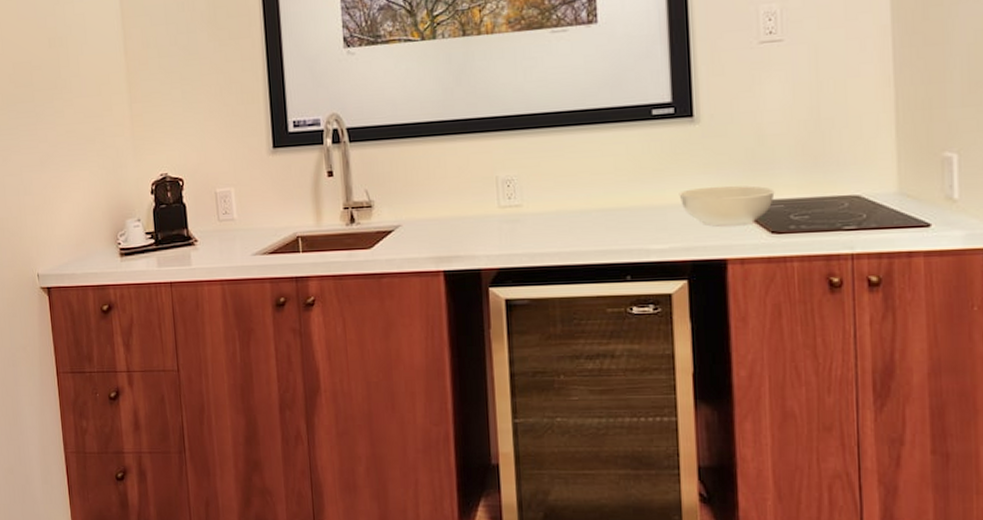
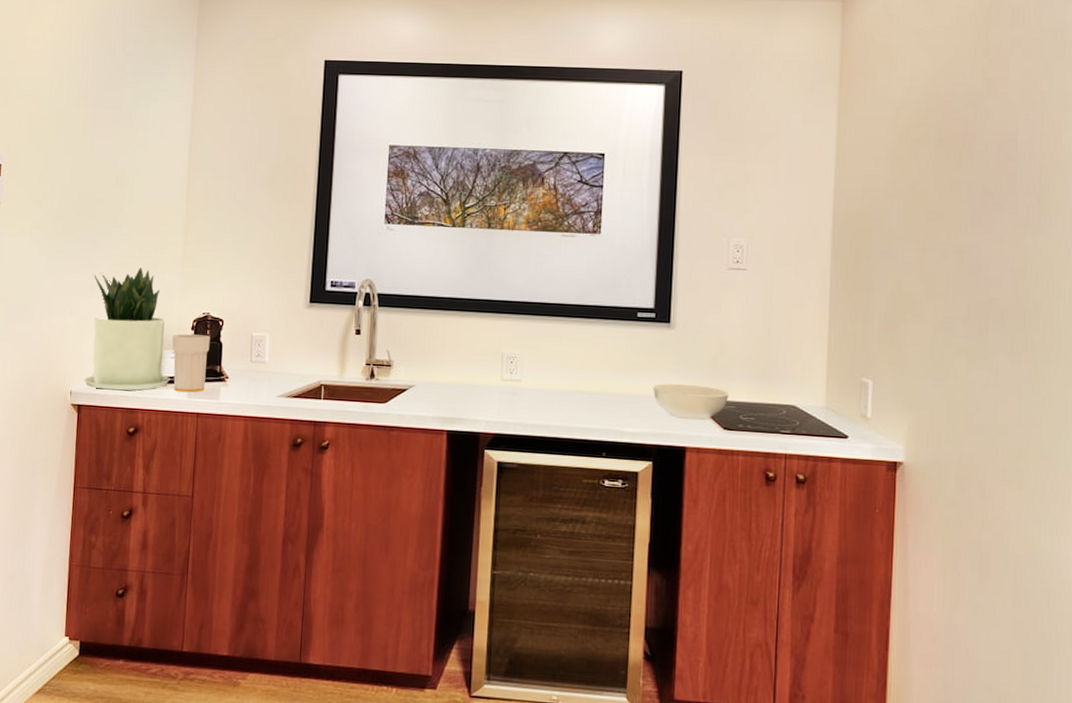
planter: none [40,134,137,269] -> present [84,268,170,391]
cup: none [133,198,174,262] -> present [172,334,211,393]

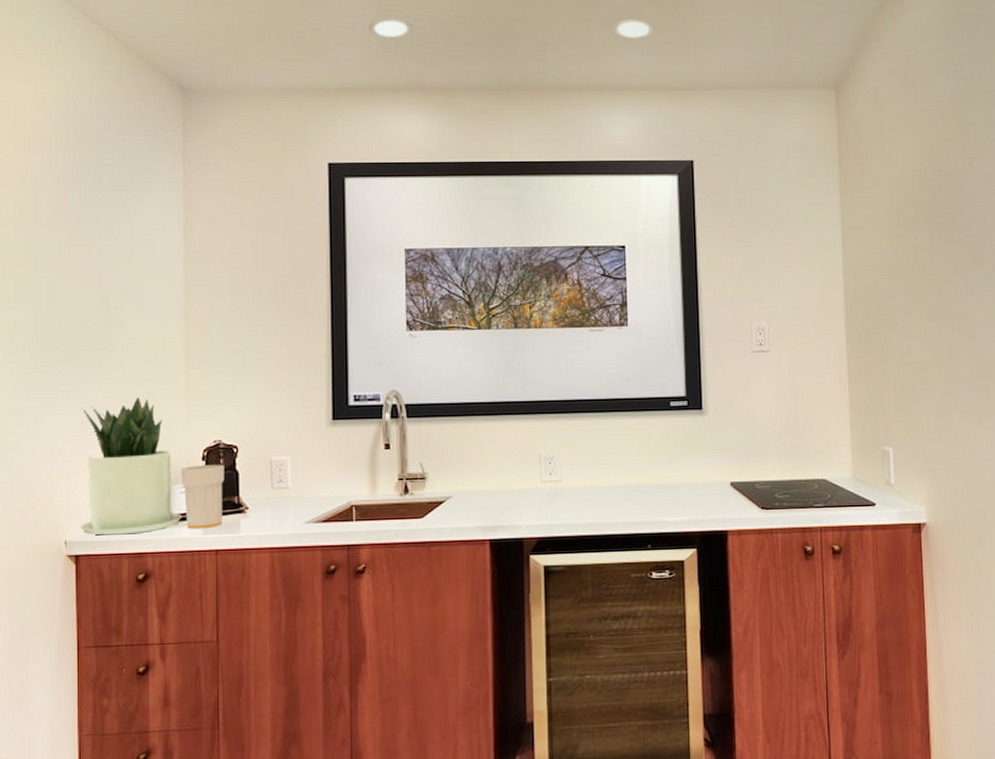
bowl: present [652,383,729,421] -> none [690,468,764,504]

